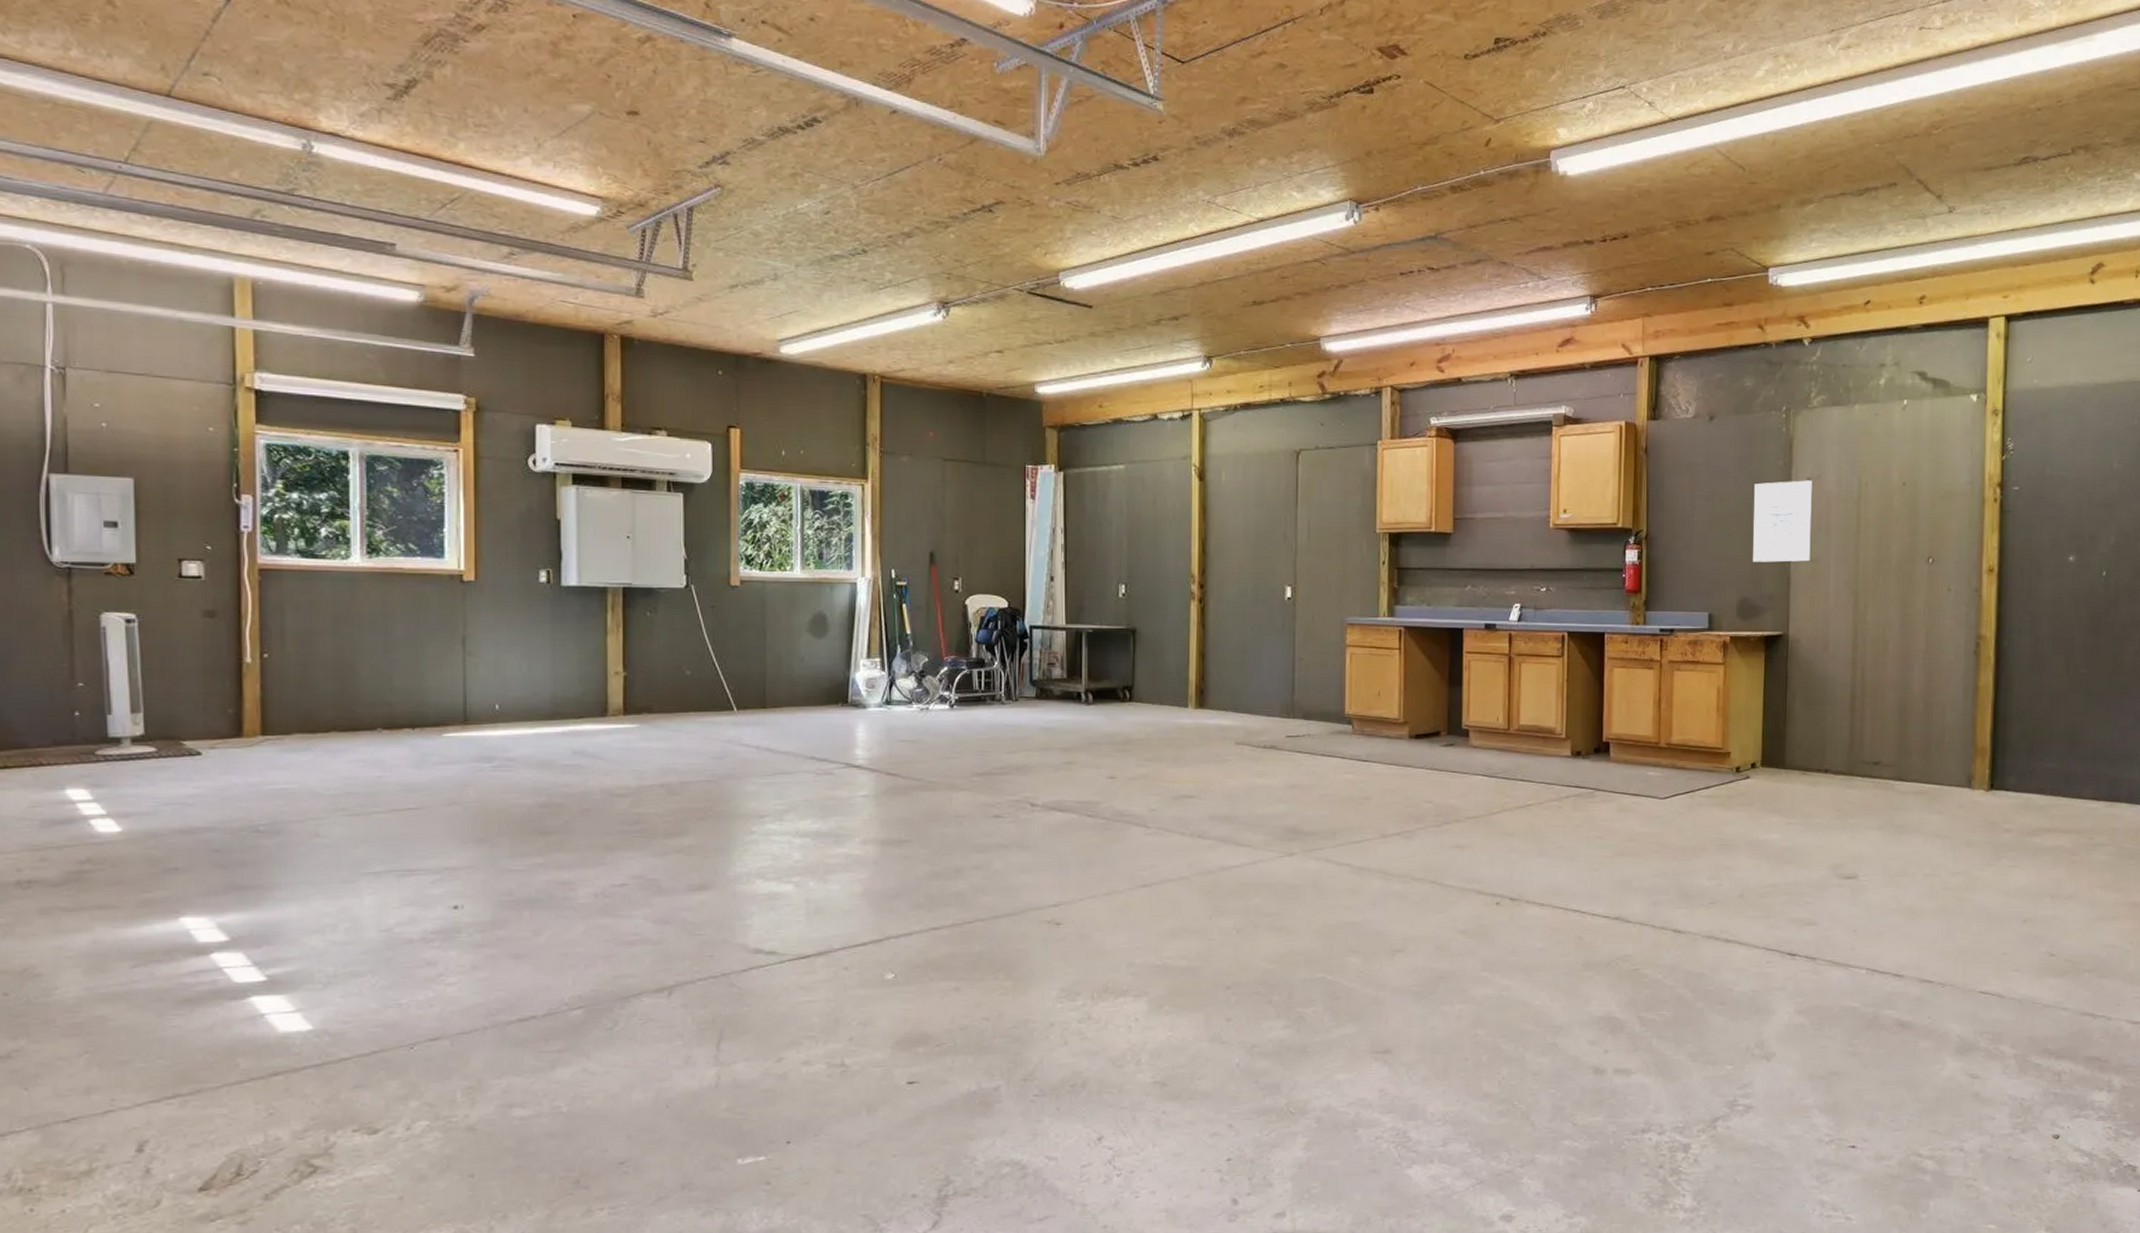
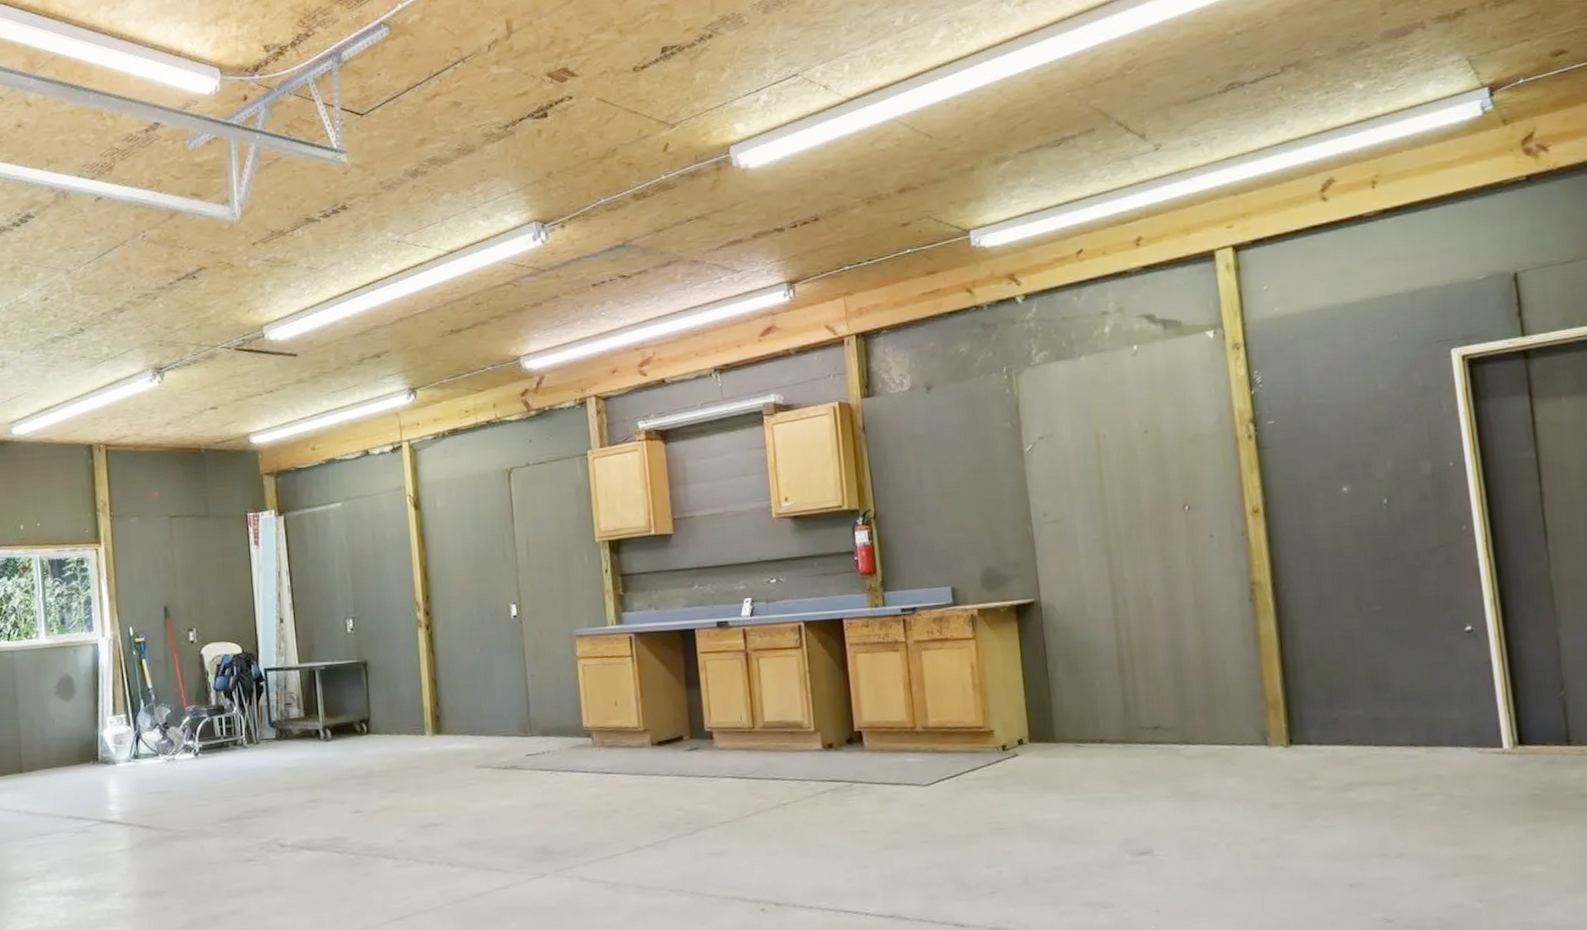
wall art: present [1753,480,1812,562] -> none [982,439,1054,530]

